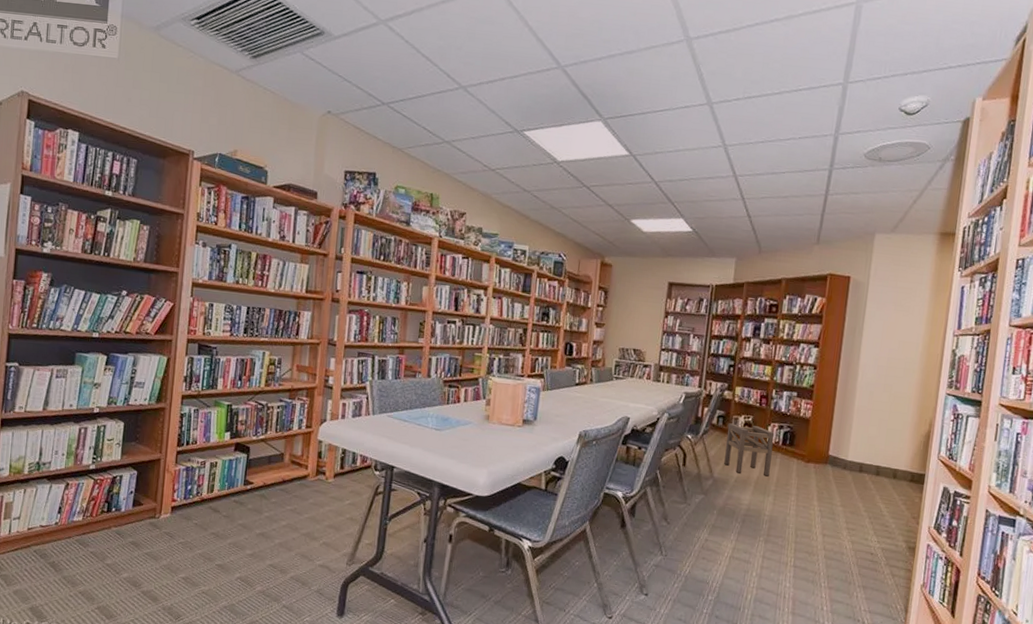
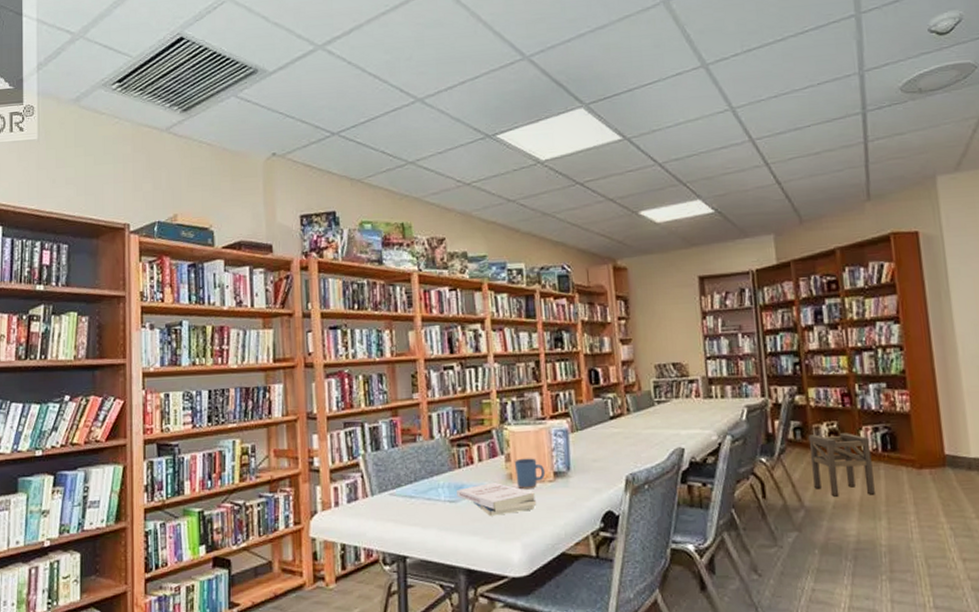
books: none [442,419,505,446] -> present [457,481,537,516]
mug: none [492,404,517,429] -> present [515,458,546,489]

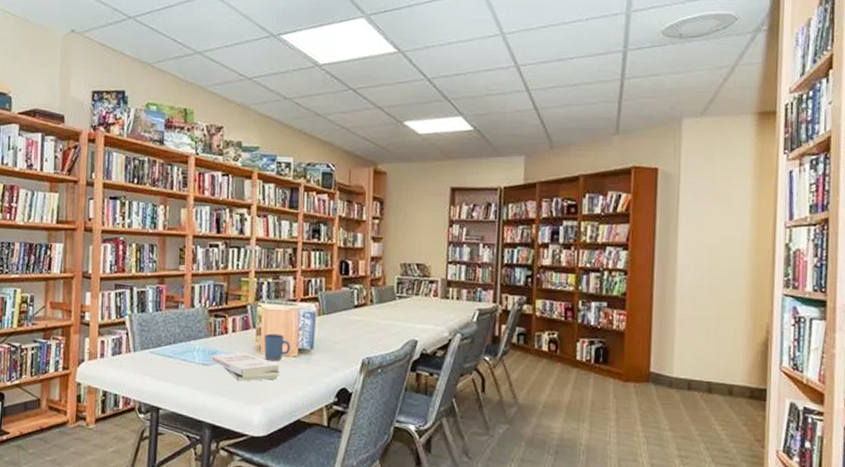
stool: present [808,433,875,498] -> none [529,341,585,400]

